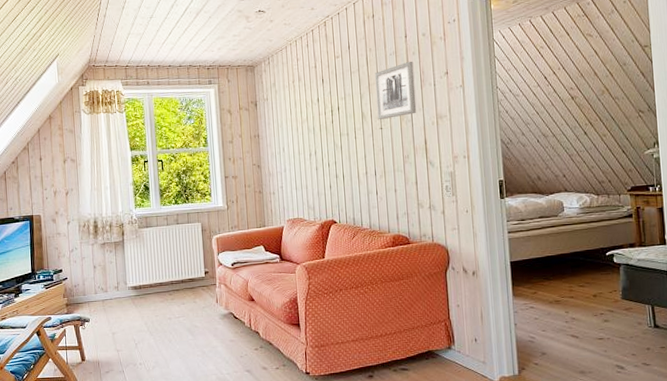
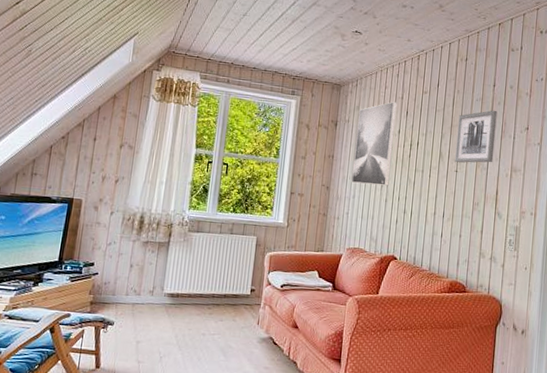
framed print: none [276,72,317,158] -> present [351,102,397,186]

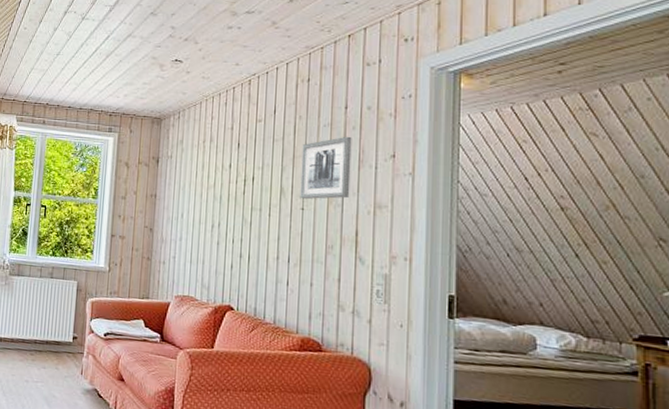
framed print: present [351,102,397,186] -> none [177,133,226,227]

